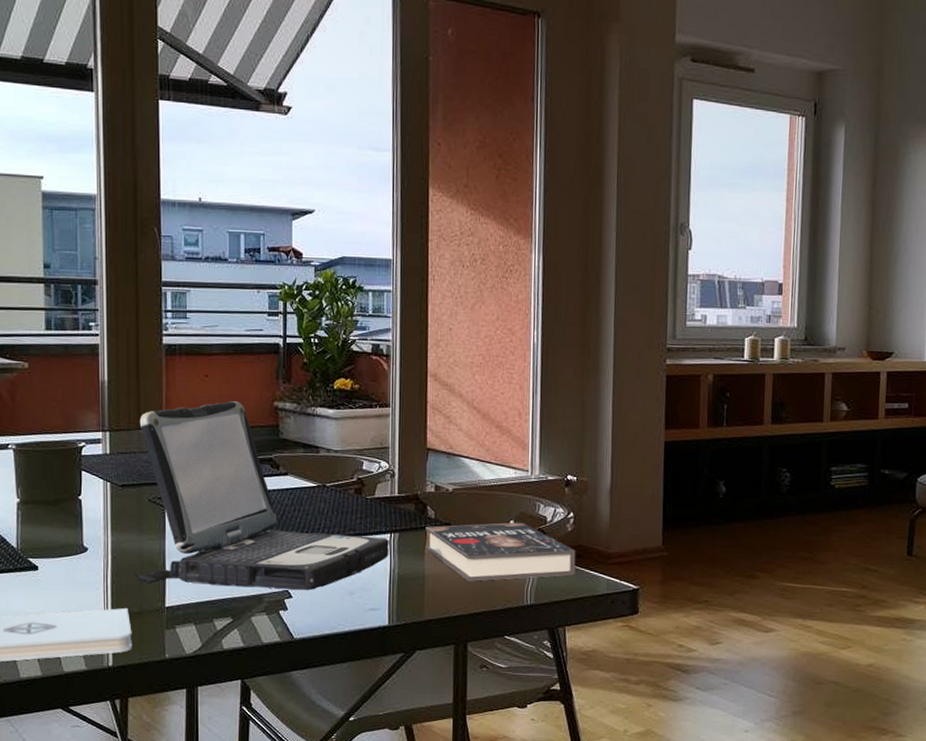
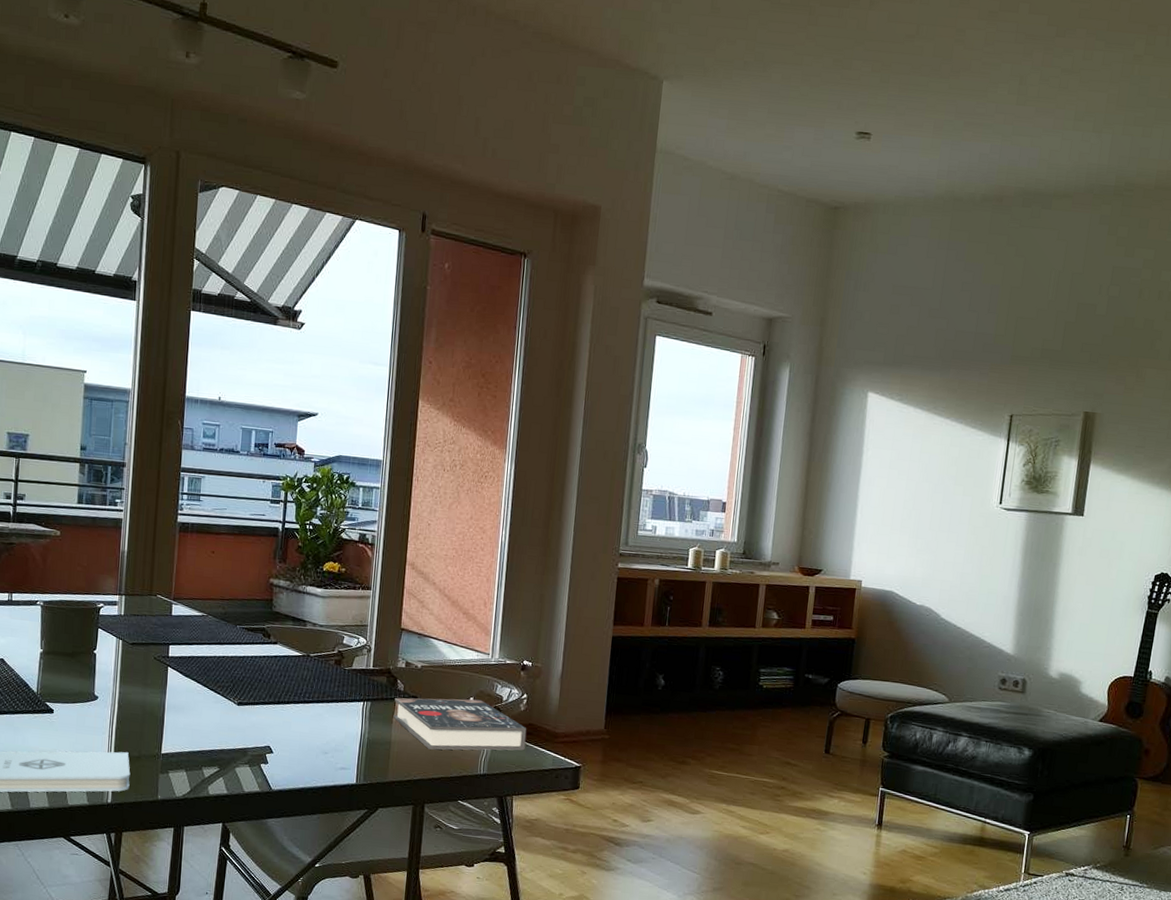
laptop: present [134,401,389,590] -> none [136,576,362,748]

